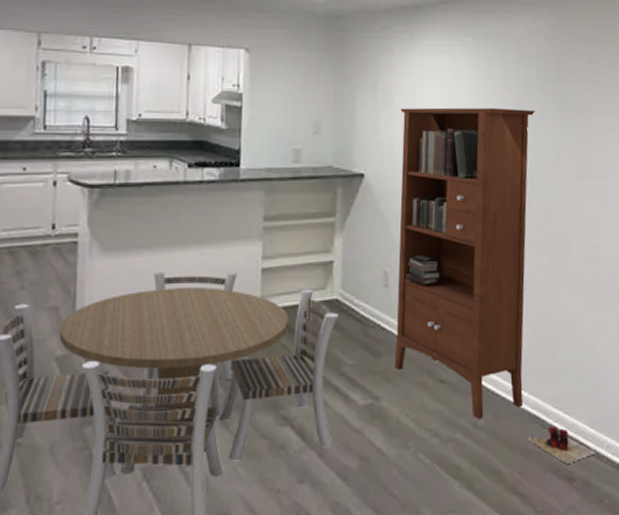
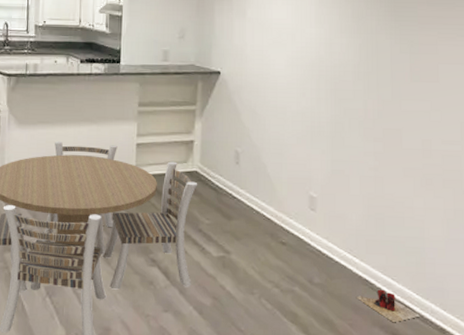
bookcase: present [394,107,535,420] -> none [243,18,373,278]

